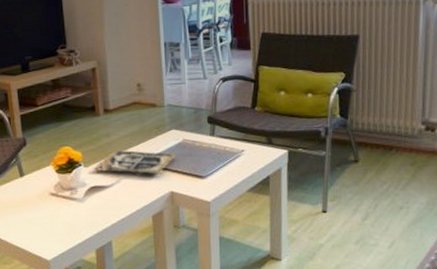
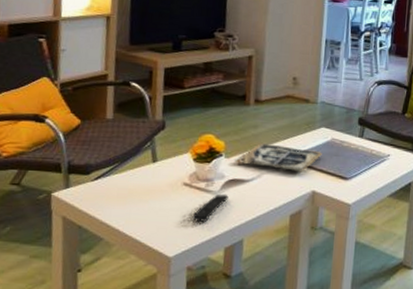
remote control: none [62,200,93,227] -> present [192,193,229,222]

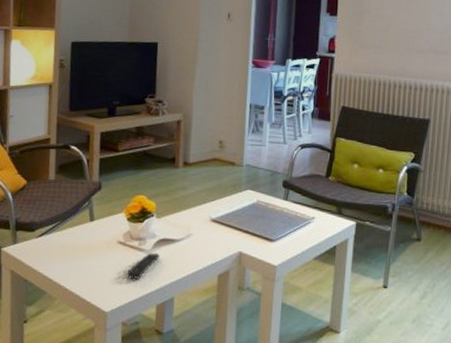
magazine: present [234,144,322,172] -> none [165,205,248,233]

